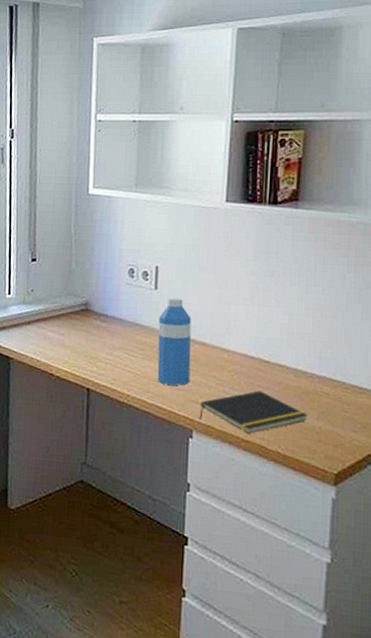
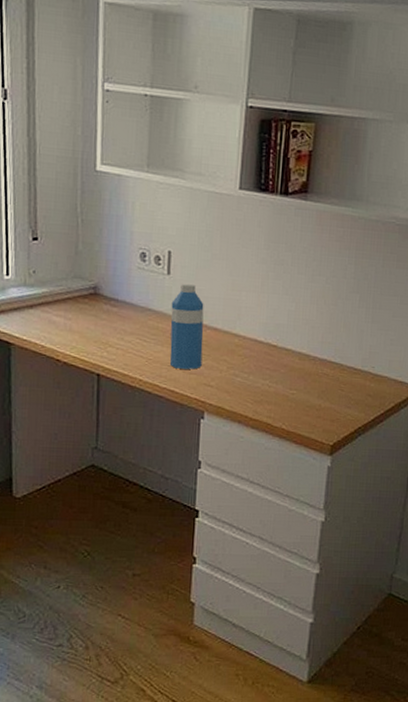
notepad: present [199,390,308,434] -> none [210,373,310,413]

